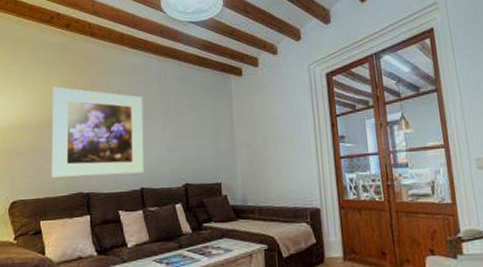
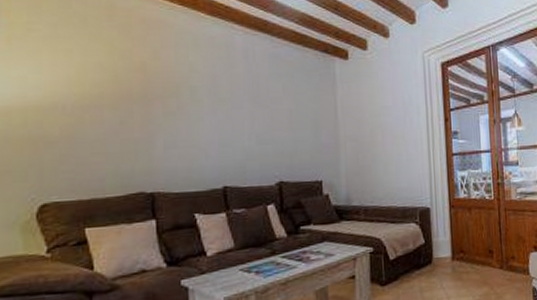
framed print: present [51,86,145,178] -> none [96,56,228,174]

